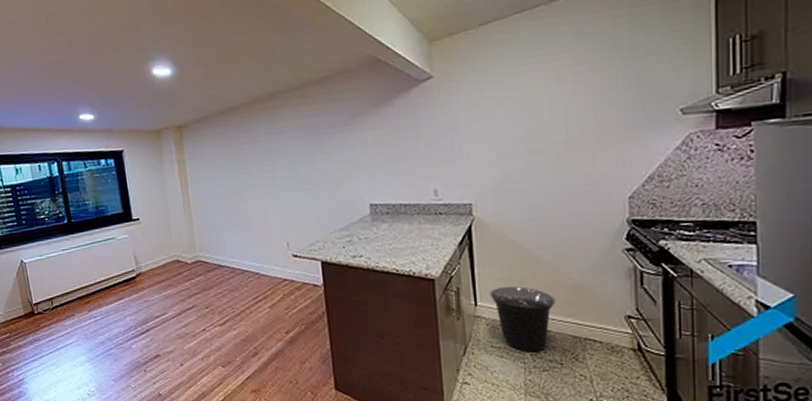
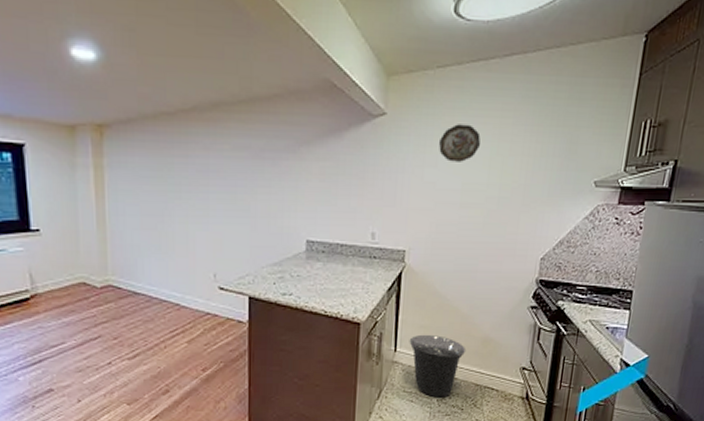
decorative plate: none [492,73,537,112] -> present [439,124,481,162]

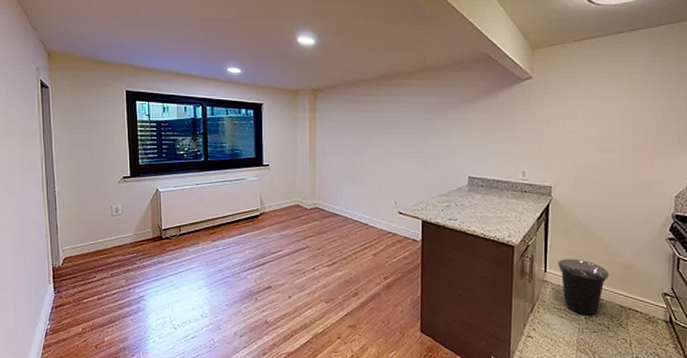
decorative plate: present [439,124,481,162] -> none [578,85,614,115]

